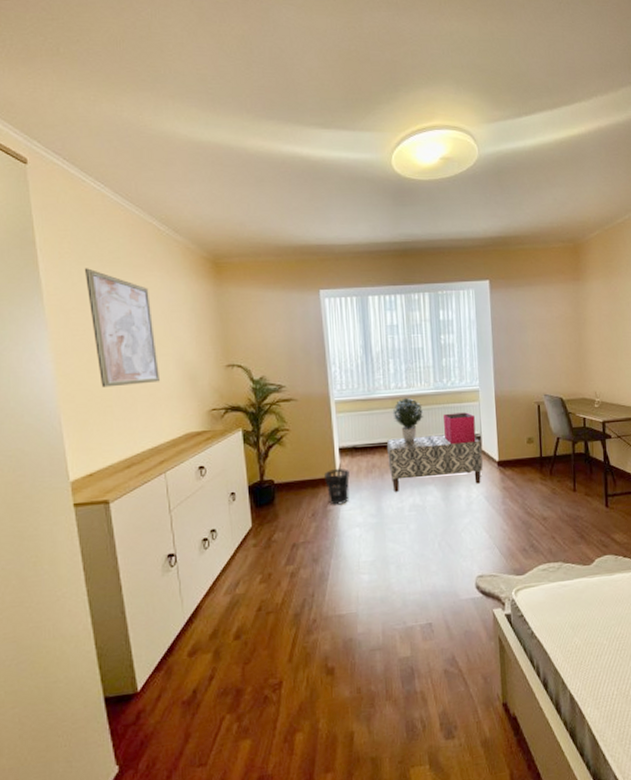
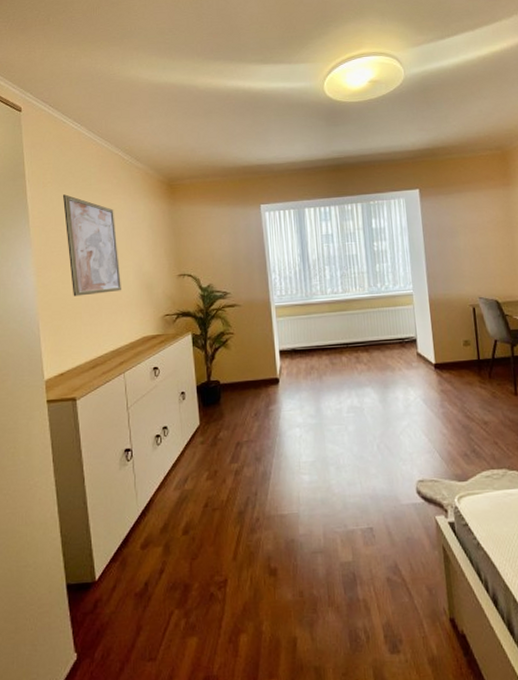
wastebasket: present [325,467,350,505] -> none [266,369,290,406]
bench: present [386,435,483,492] -> none [324,337,420,394]
potted plant: present [392,397,424,443] -> none [329,302,360,345]
storage bin: present [442,412,476,445] -> none [378,315,412,347]

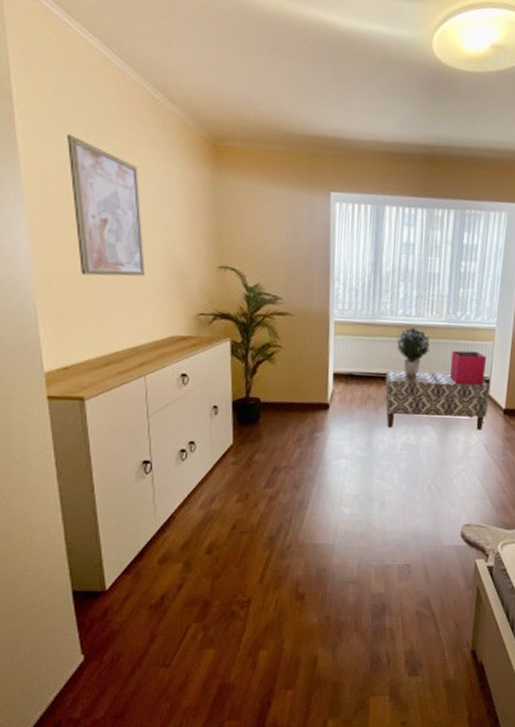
bench: none [324,337,420,394] -> present [385,370,489,430]
potted plant: none [329,302,360,345] -> present [396,327,431,377]
storage bin: none [378,315,412,347] -> present [450,350,486,386]

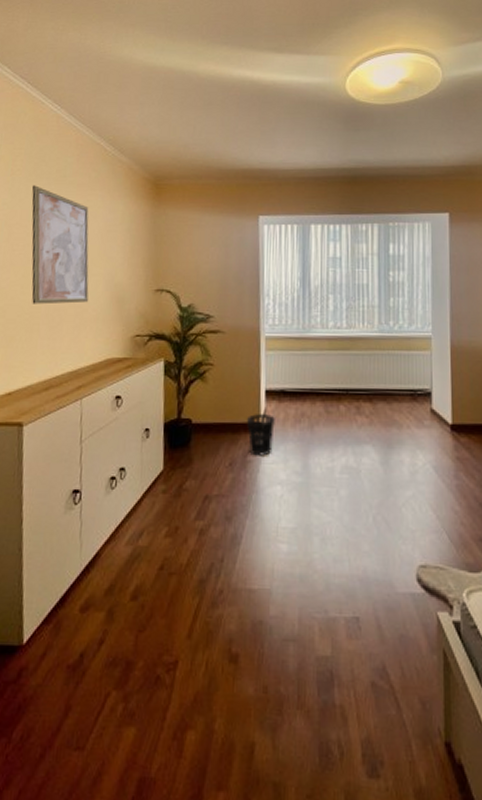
wastebasket: none [314,394,342,433] -> present [247,413,275,456]
bench: present [385,370,489,430] -> none [319,384,432,450]
potted plant: present [396,327,431,377] -> none [328,339,365,391]
storage bin: present [450,350,486,386] -> none [386,361,425,400]

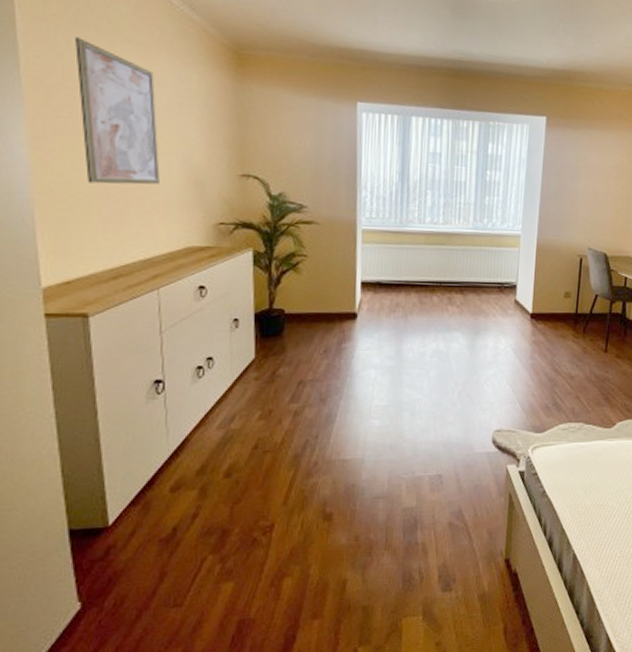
wastebasket: present [247,413,275,456] -> none [342,303,370,343]

